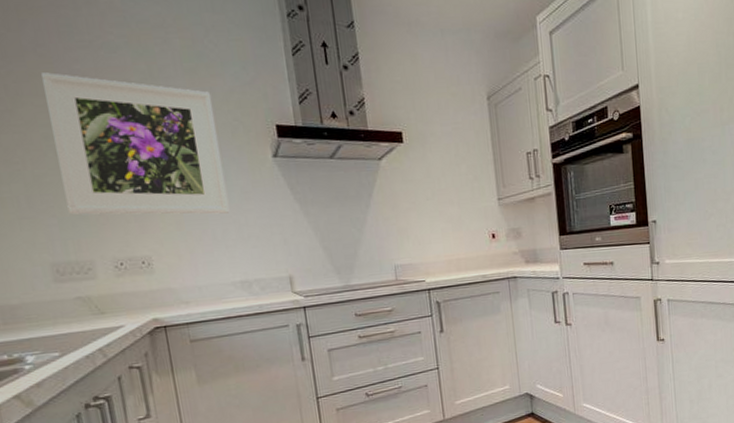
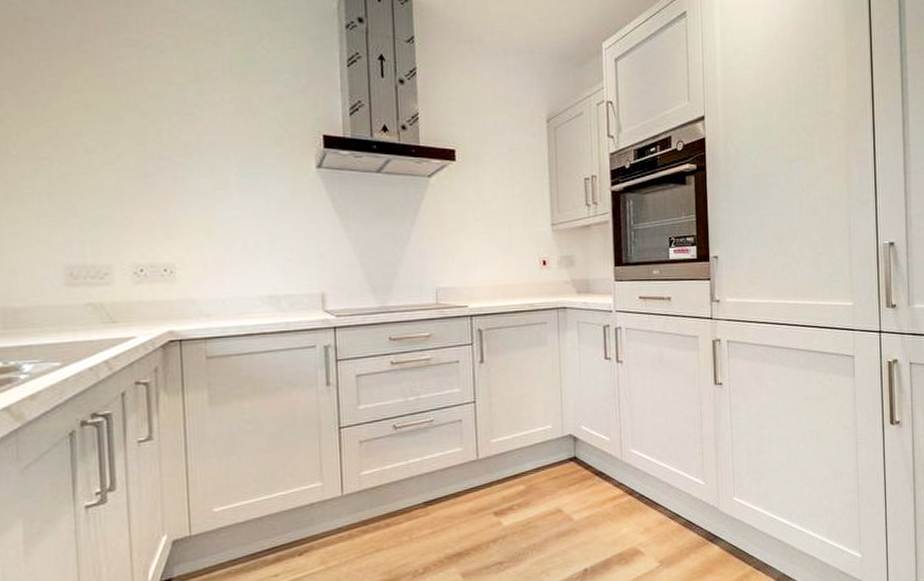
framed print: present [41,72,230,215] -> none [83,68,265,223]

